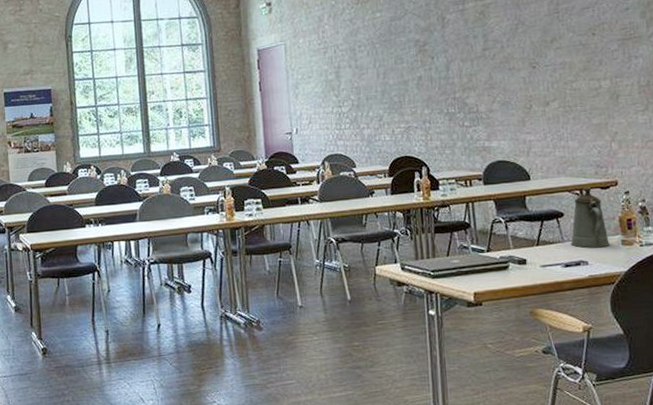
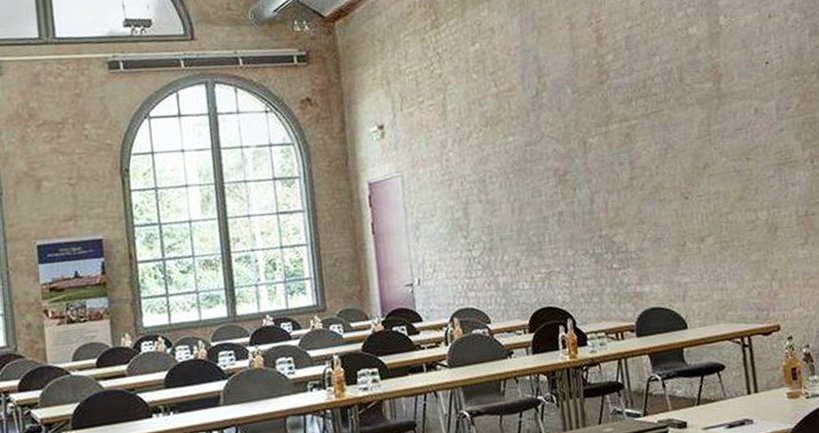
coffee pot: present [570,186,610,248] -> none [733,333,775,404]

